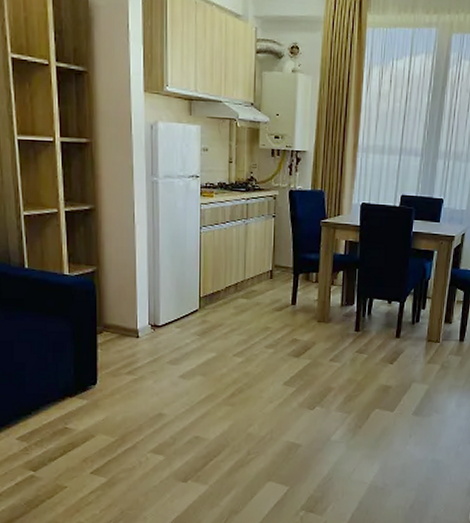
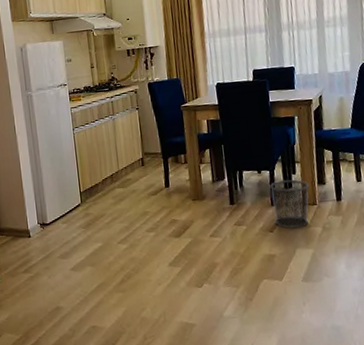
waste bin: none [396,314,436,363] -> present [270,179,310,229]

